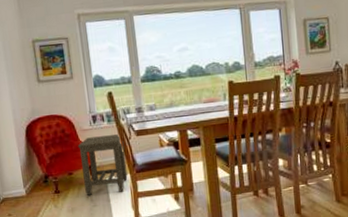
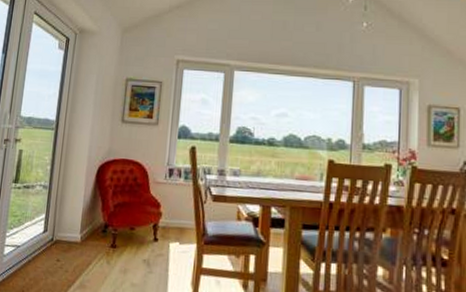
side table: present [77,134,128,196] -> none [143,192,197,264]

